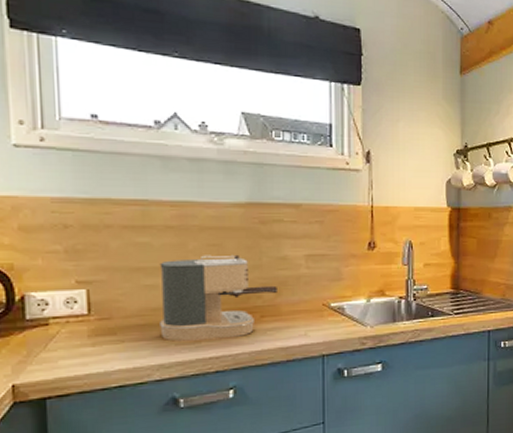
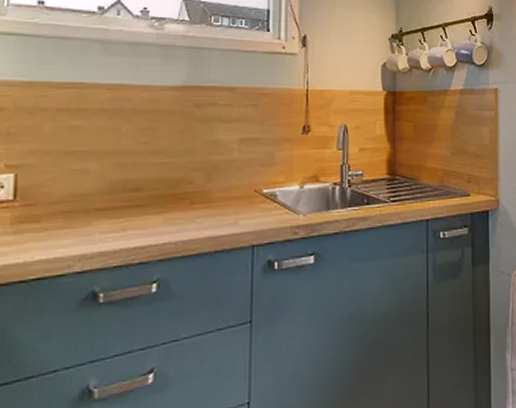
coffee maker: present [159,254,277,342] -> none [85,138,209,230]

